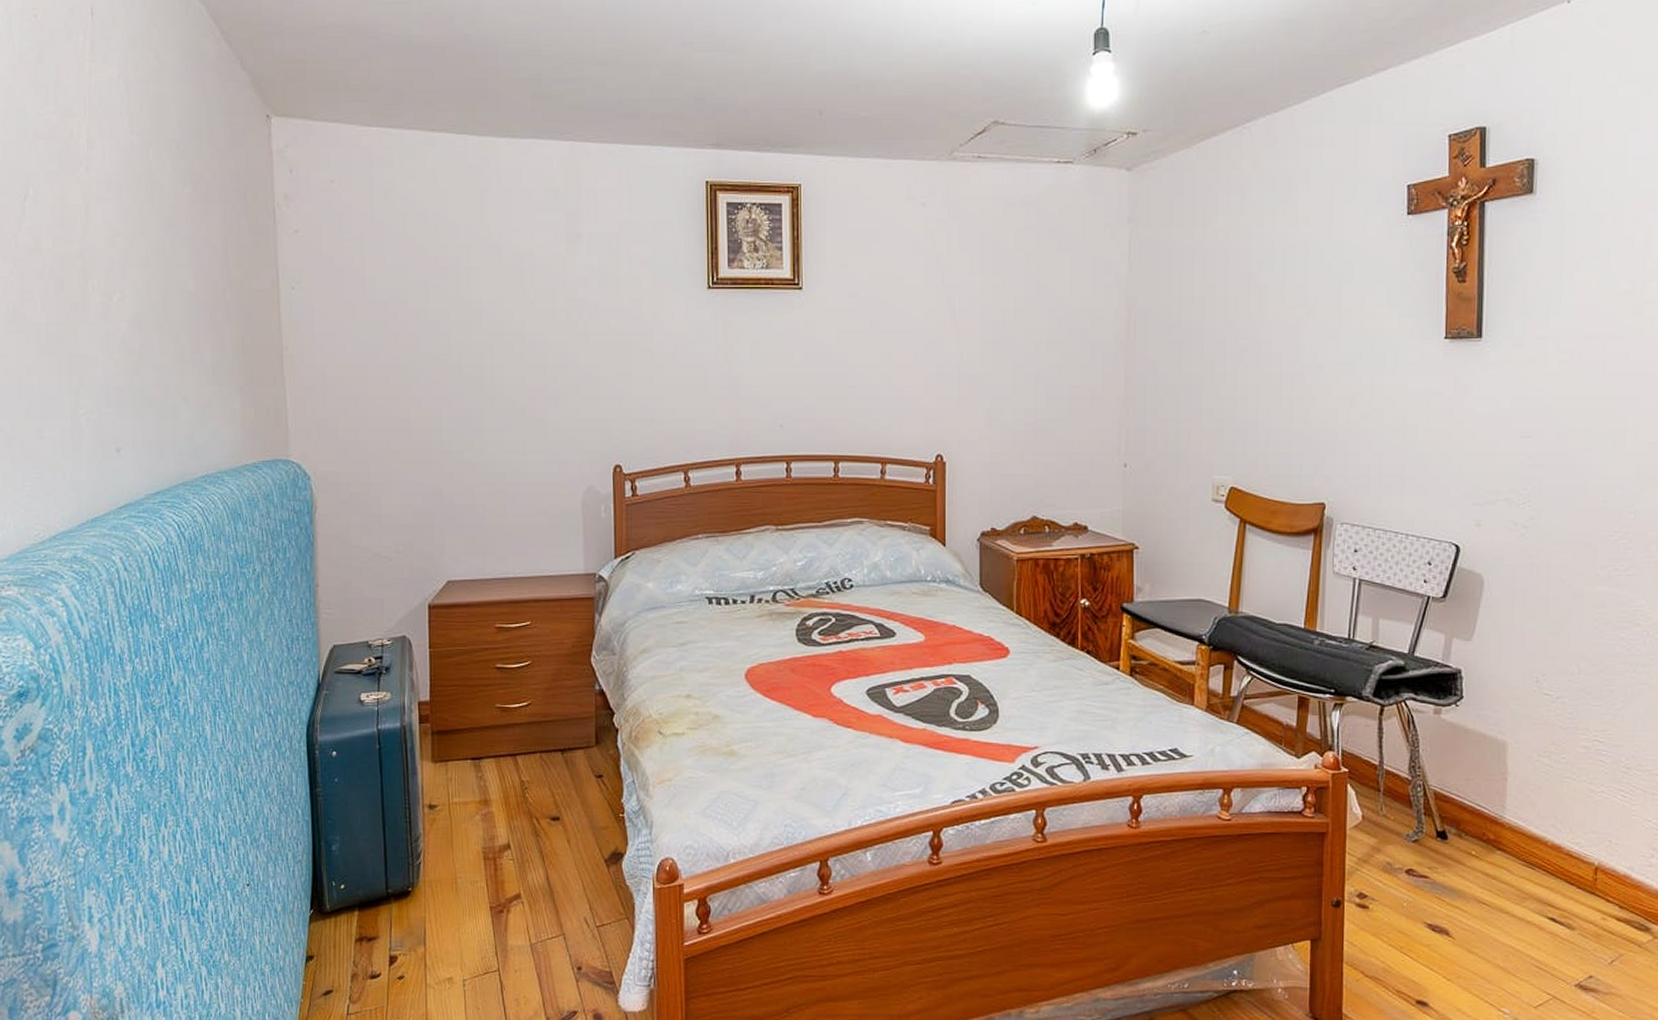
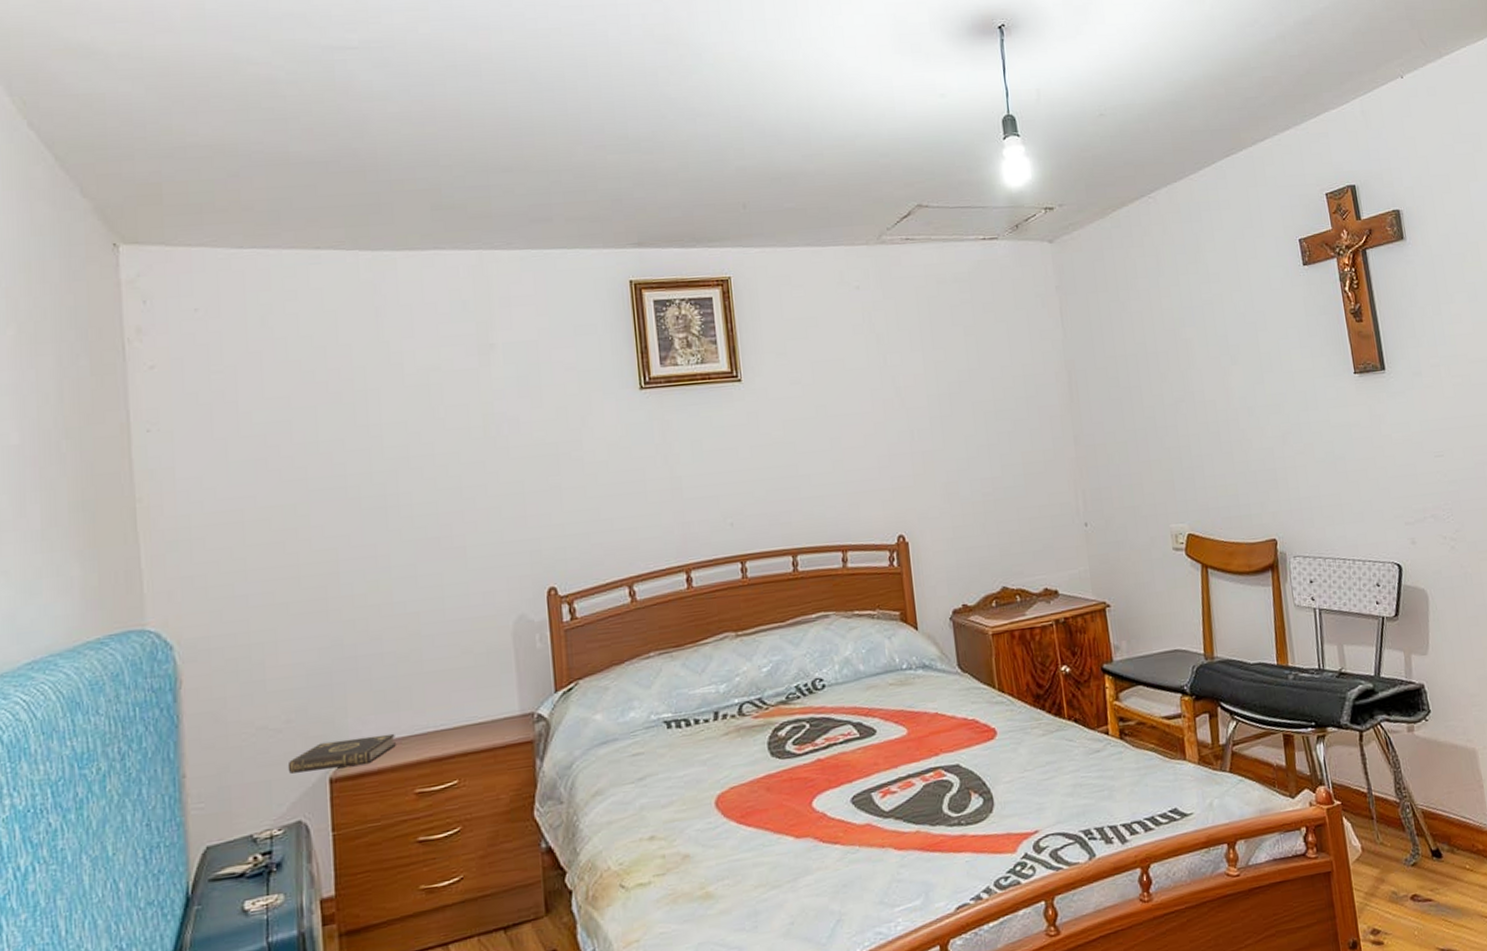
book: none [396,574,482,598] -> present [287,734,396,774]

